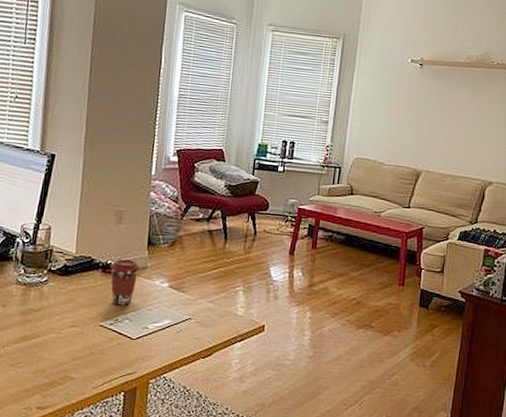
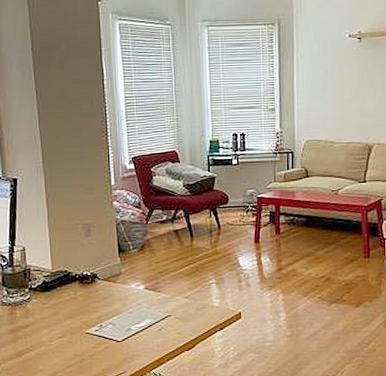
coffee cup: present [109,259,140,306] -> none [86,268,114,312]

